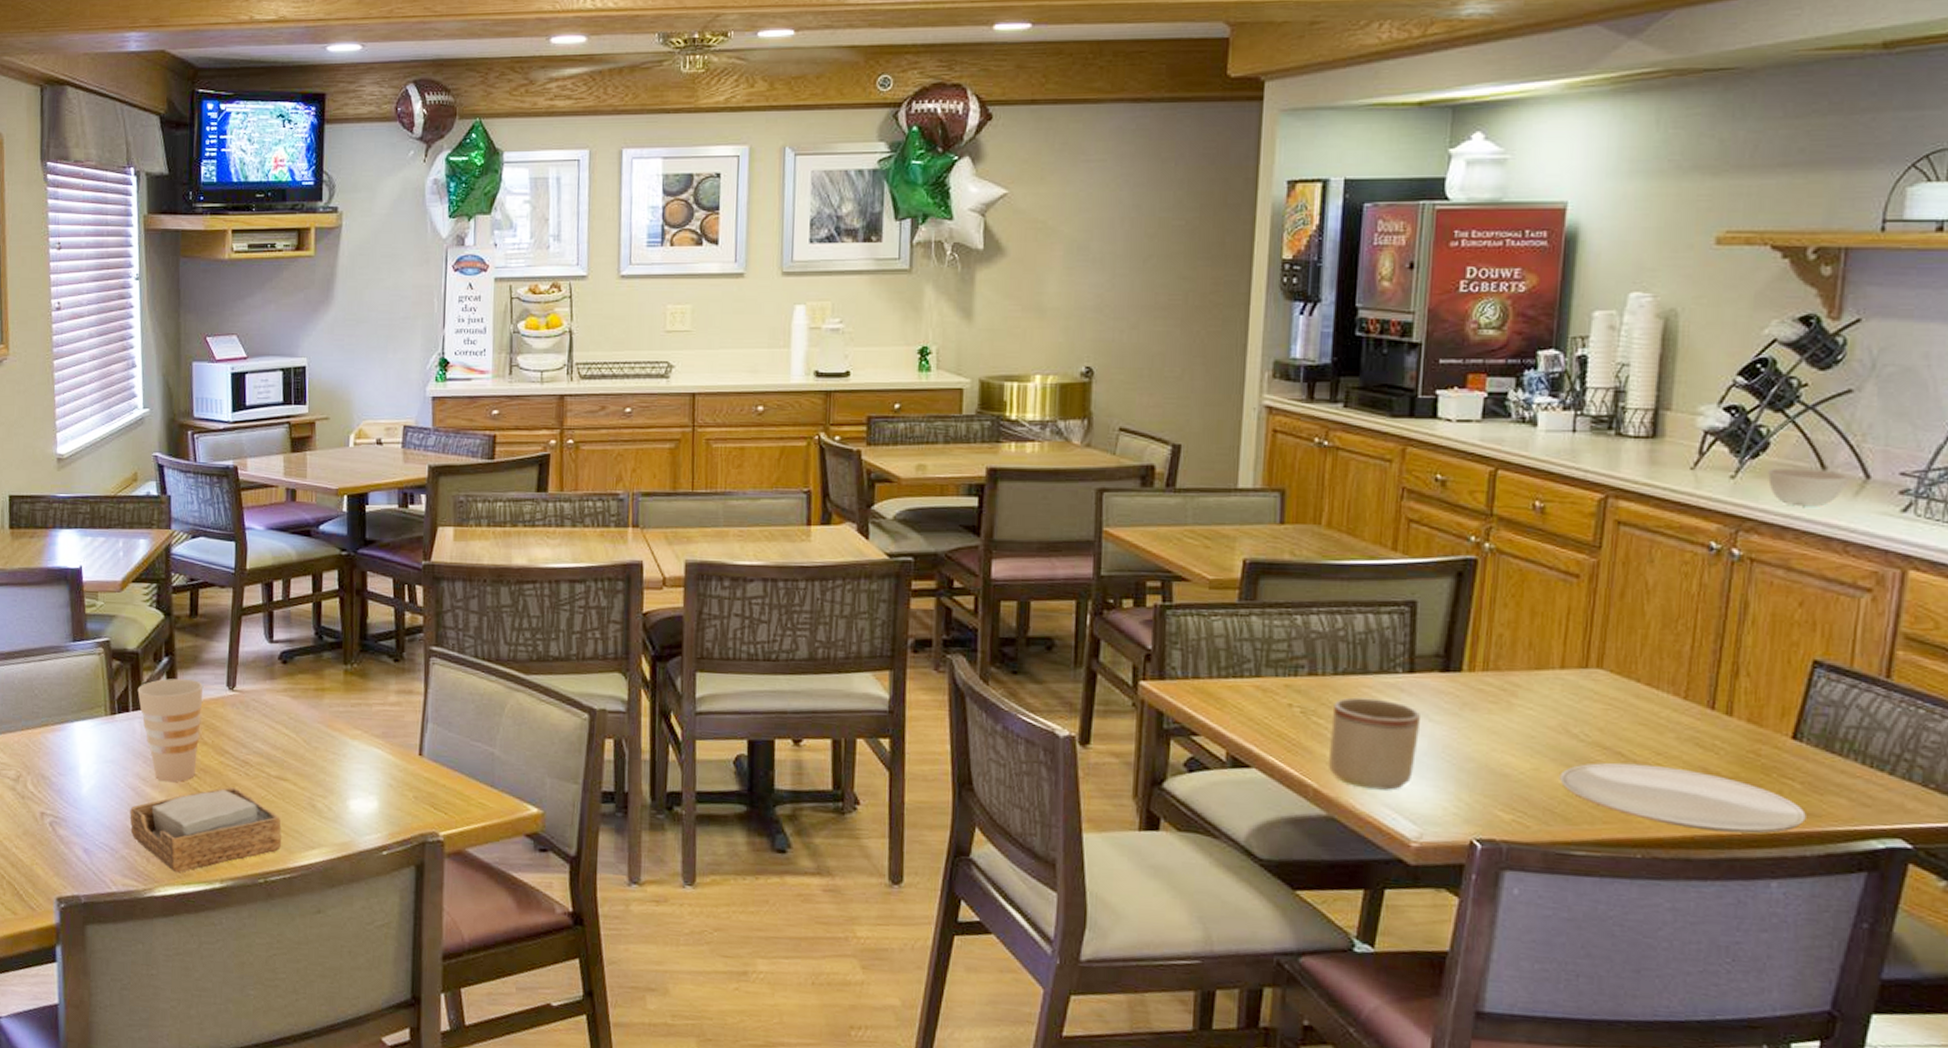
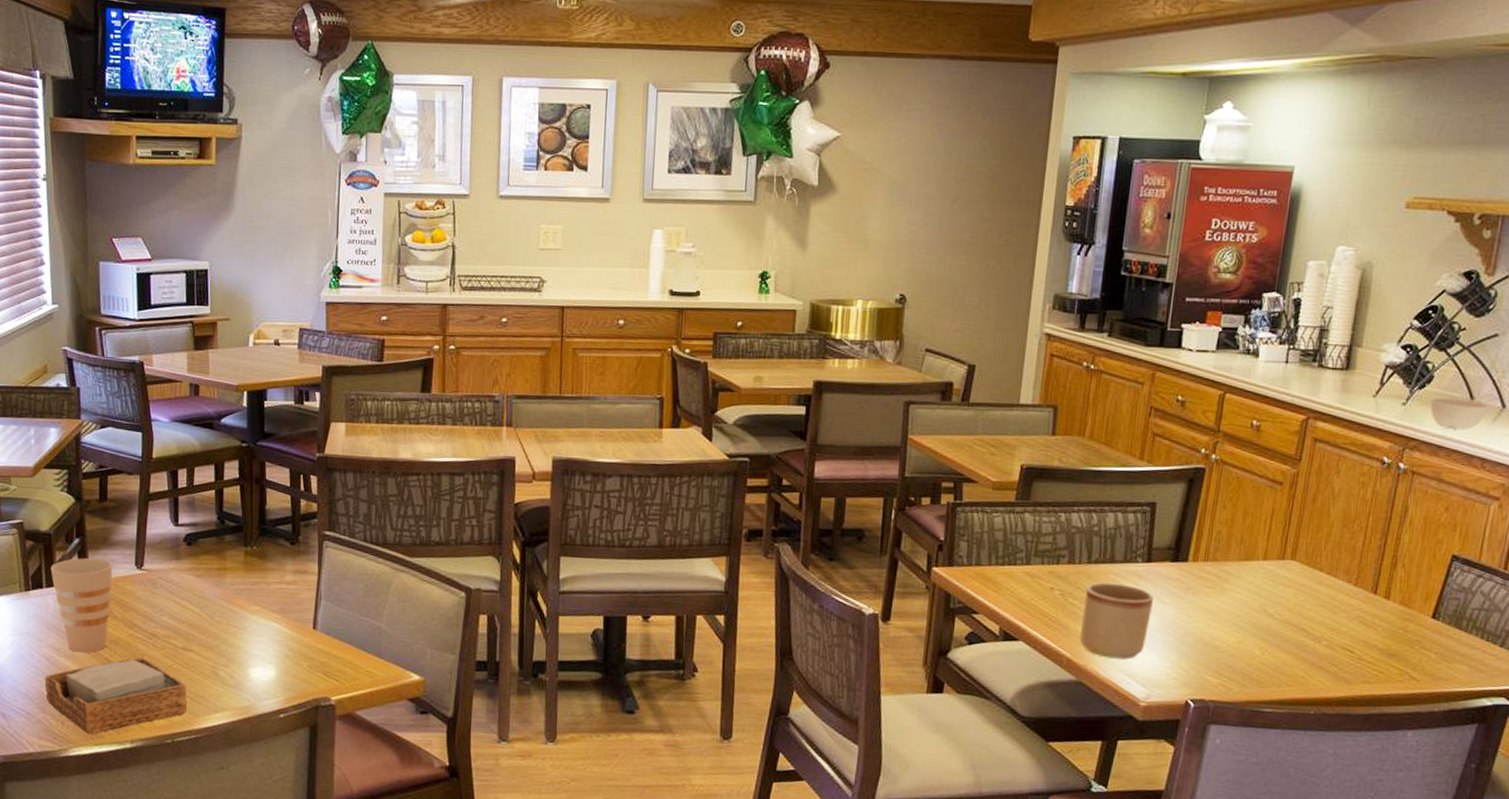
plate: present [1559,762,1806,834] -> none [1256,637,1438,694]

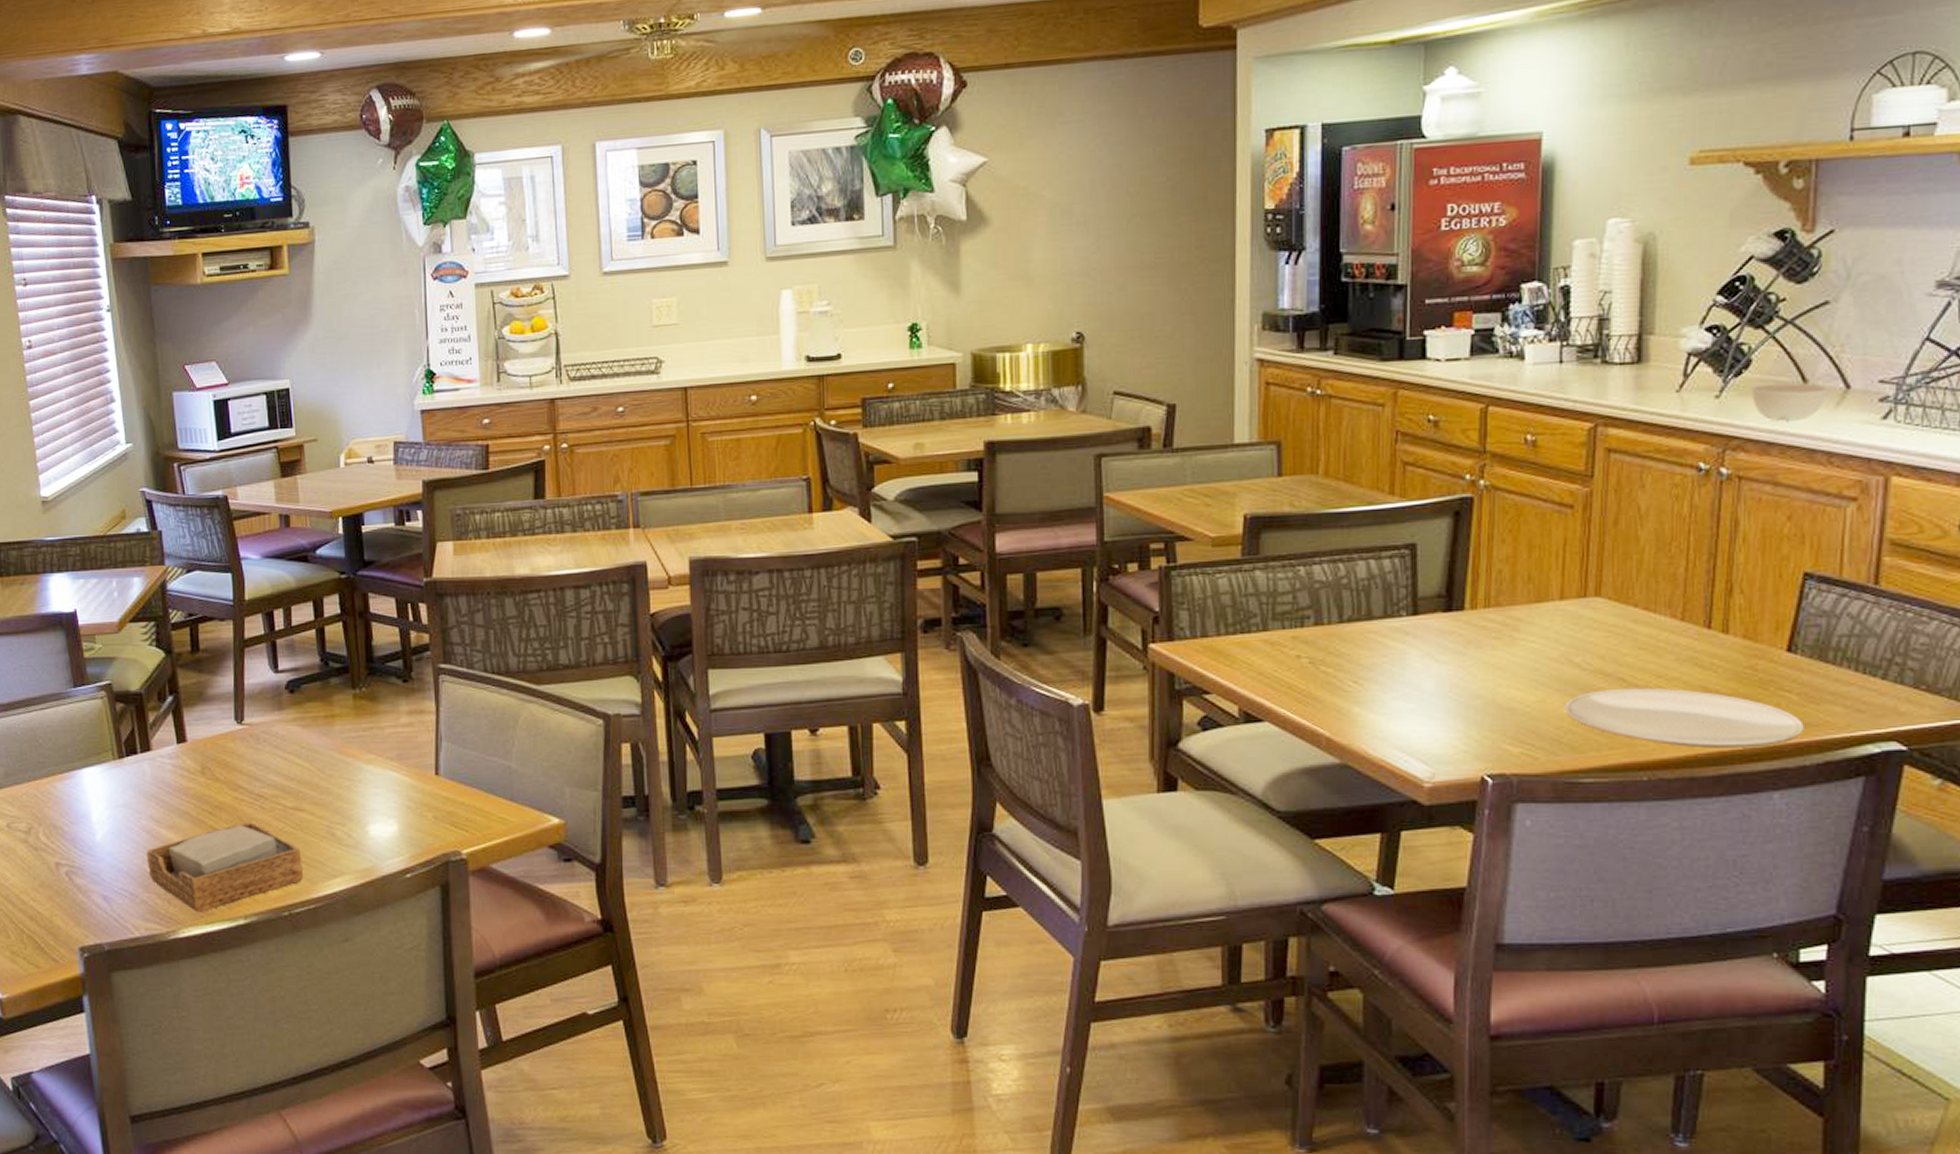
cup: present [50,557,112,653] -> none [144,716,212,822]
mug: present [1079,582,1155,660] -> none [1338,643,1427,733]
plate: none [1256,637,1438,694] -> present [1564,688,1804,748]

